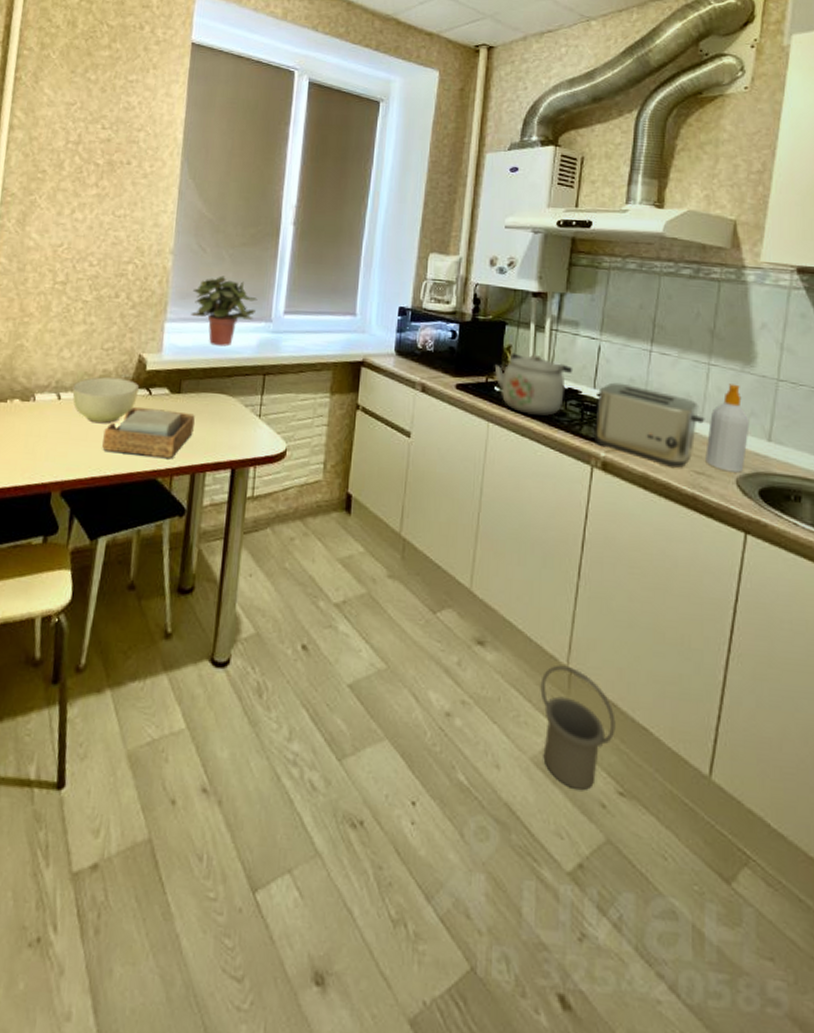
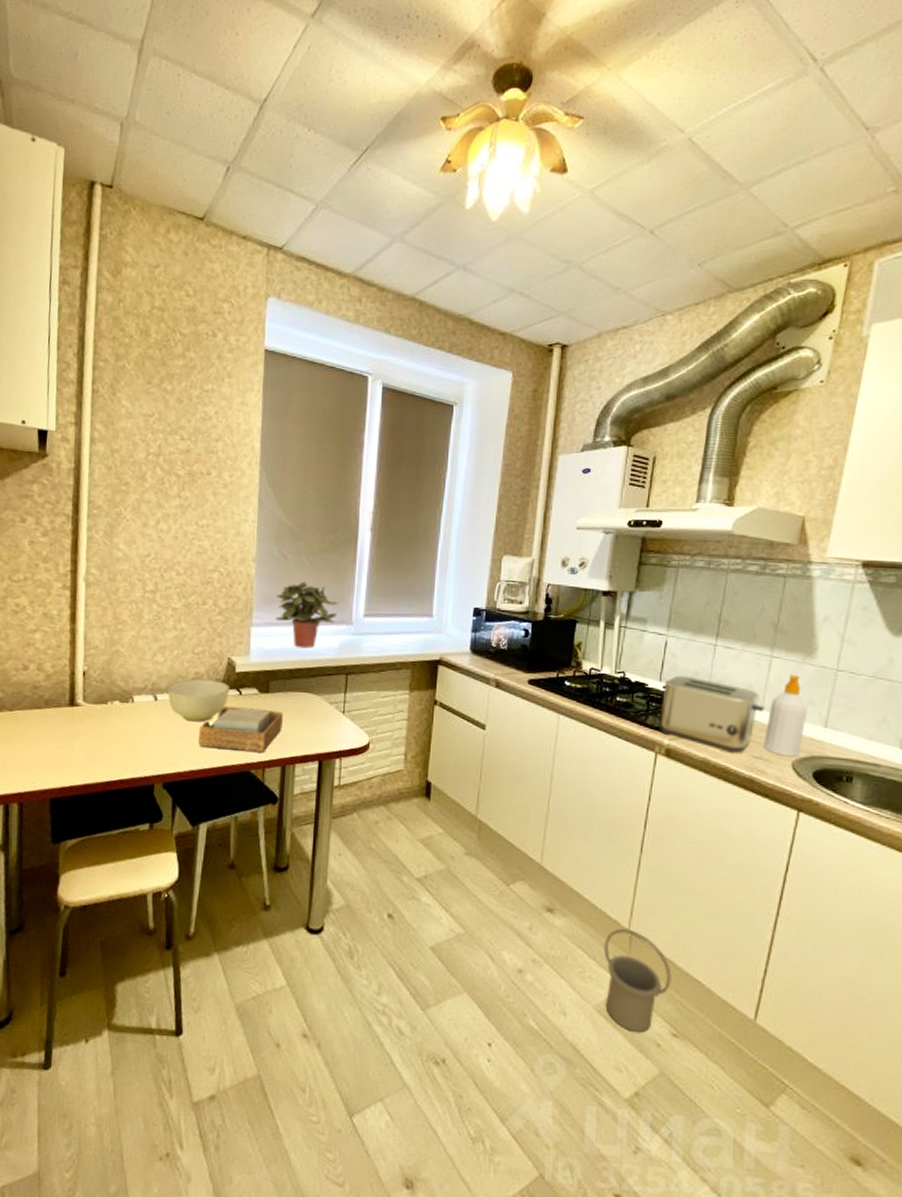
kettle: present [494,352,573,417] -> none [565,649,641,709]

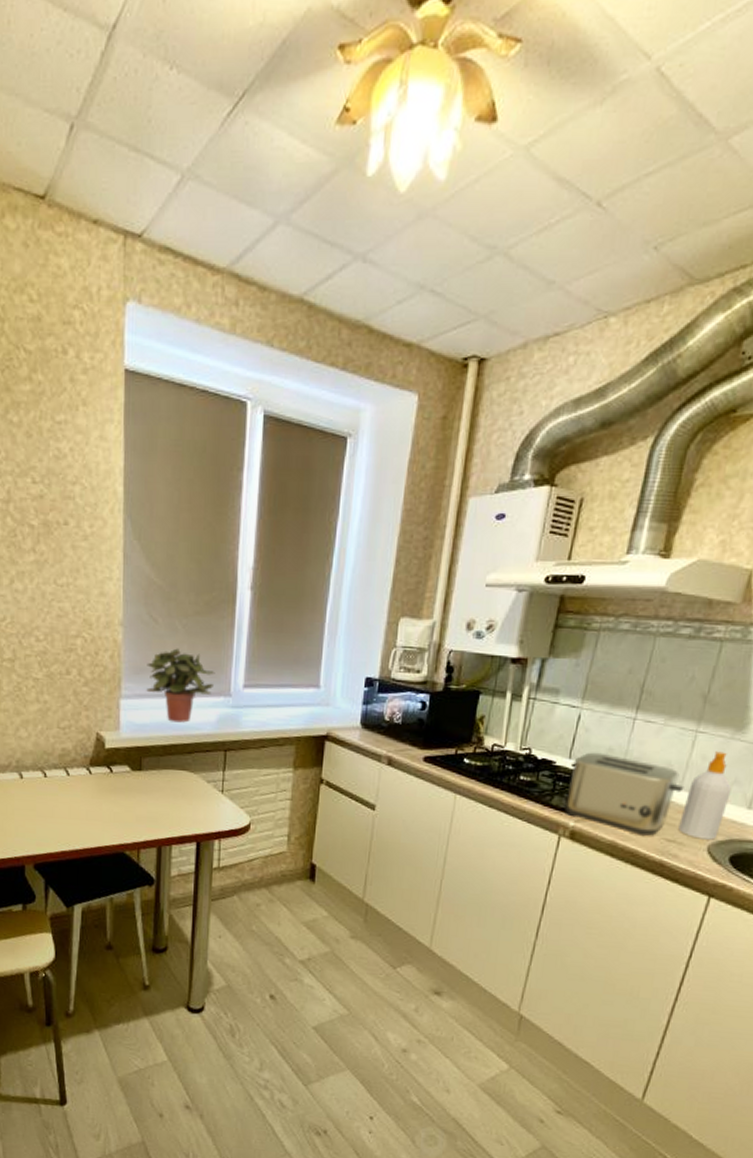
bowl: present [168,678,231,722] -> none [34,755,100,801]
napkin holder: present [198,706,283,753] -> none [69,785,157,834]
bucket: present [604,928,672,1033] -> none [490,1011,560,1110]

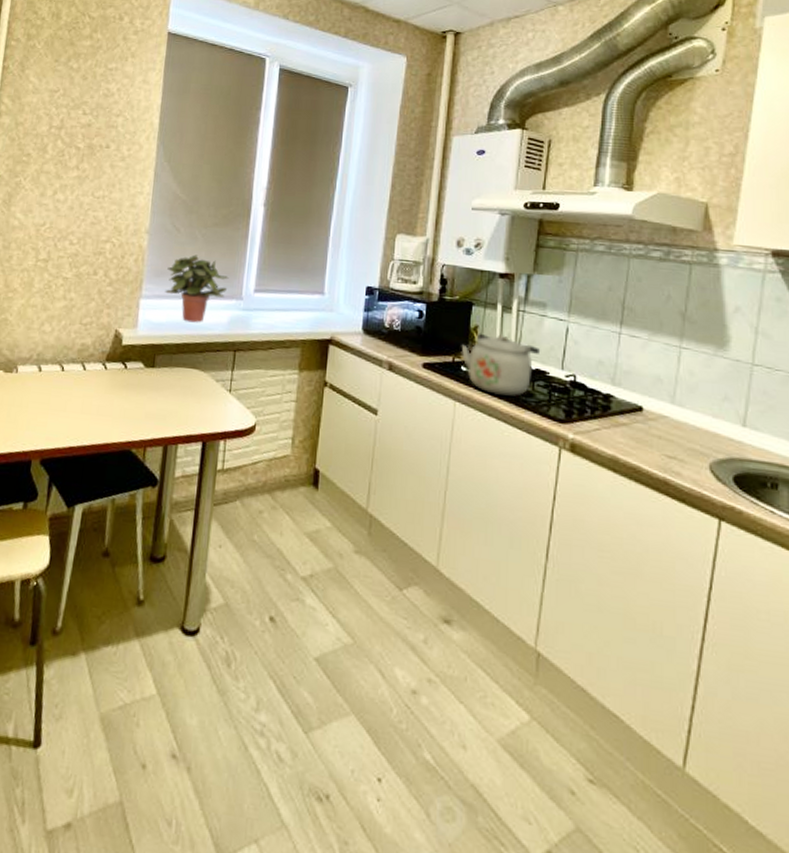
kettle: none [465,723,549,788] -> present [461,333,541,397]
toaster: present [564,752,684,837] -> none [563,364,677,452]
soap bottle: present [678,751,732,840] -> none [677,367,723,458]

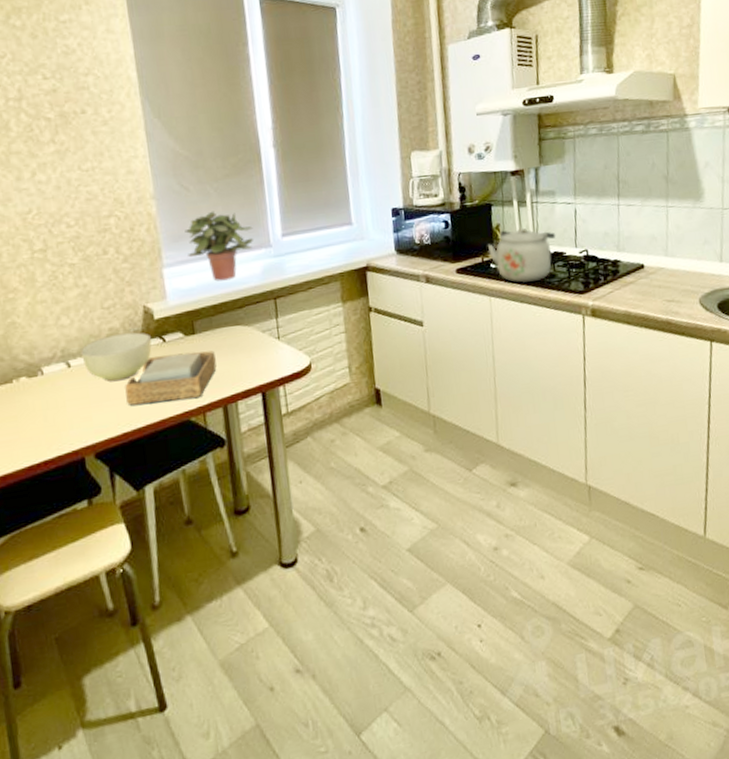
bowl: none [52,350,116,396] -> present [80,332,152,382]
napkin holder: none [80,380,168,431] -> present [125,350,217,406]

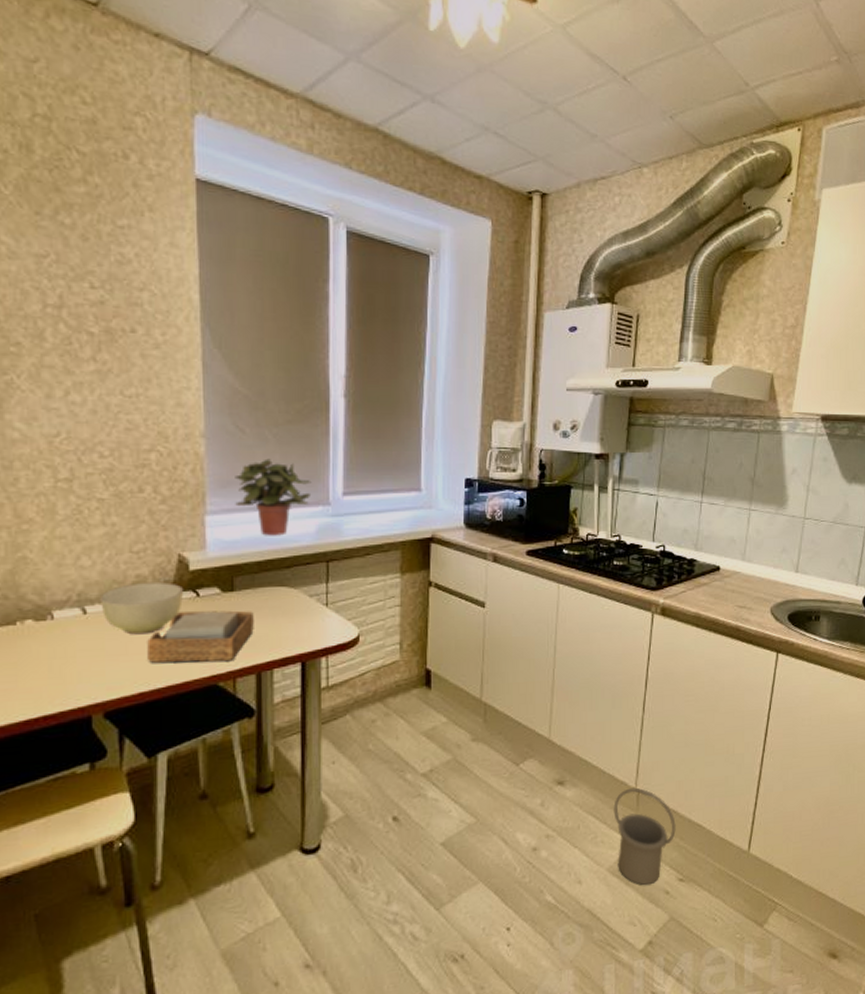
kettle: present [487,227,556,284] -> none [562,514,634,574]
bucket: none [566,483,631,577] -> present [613,787,676,886]

